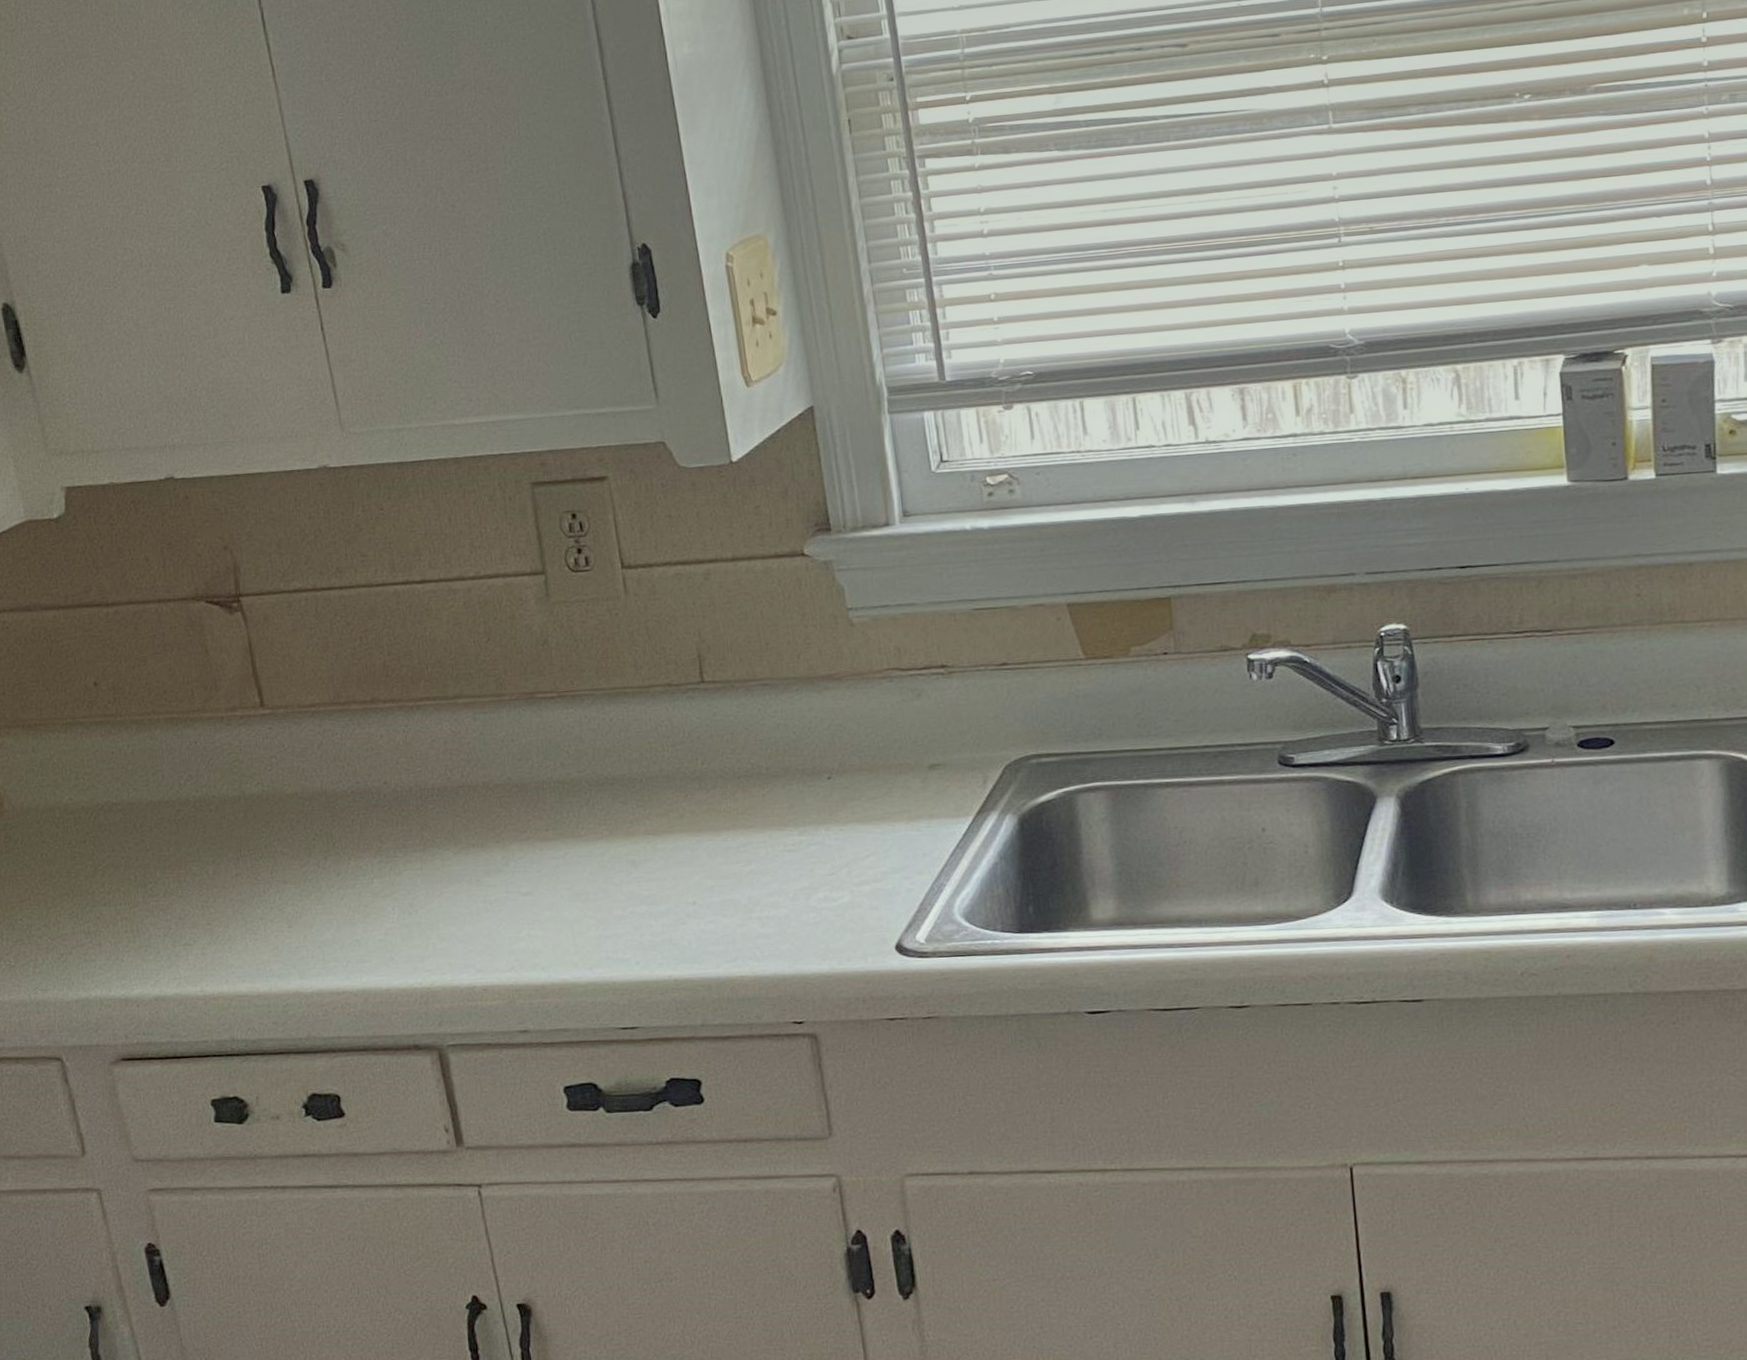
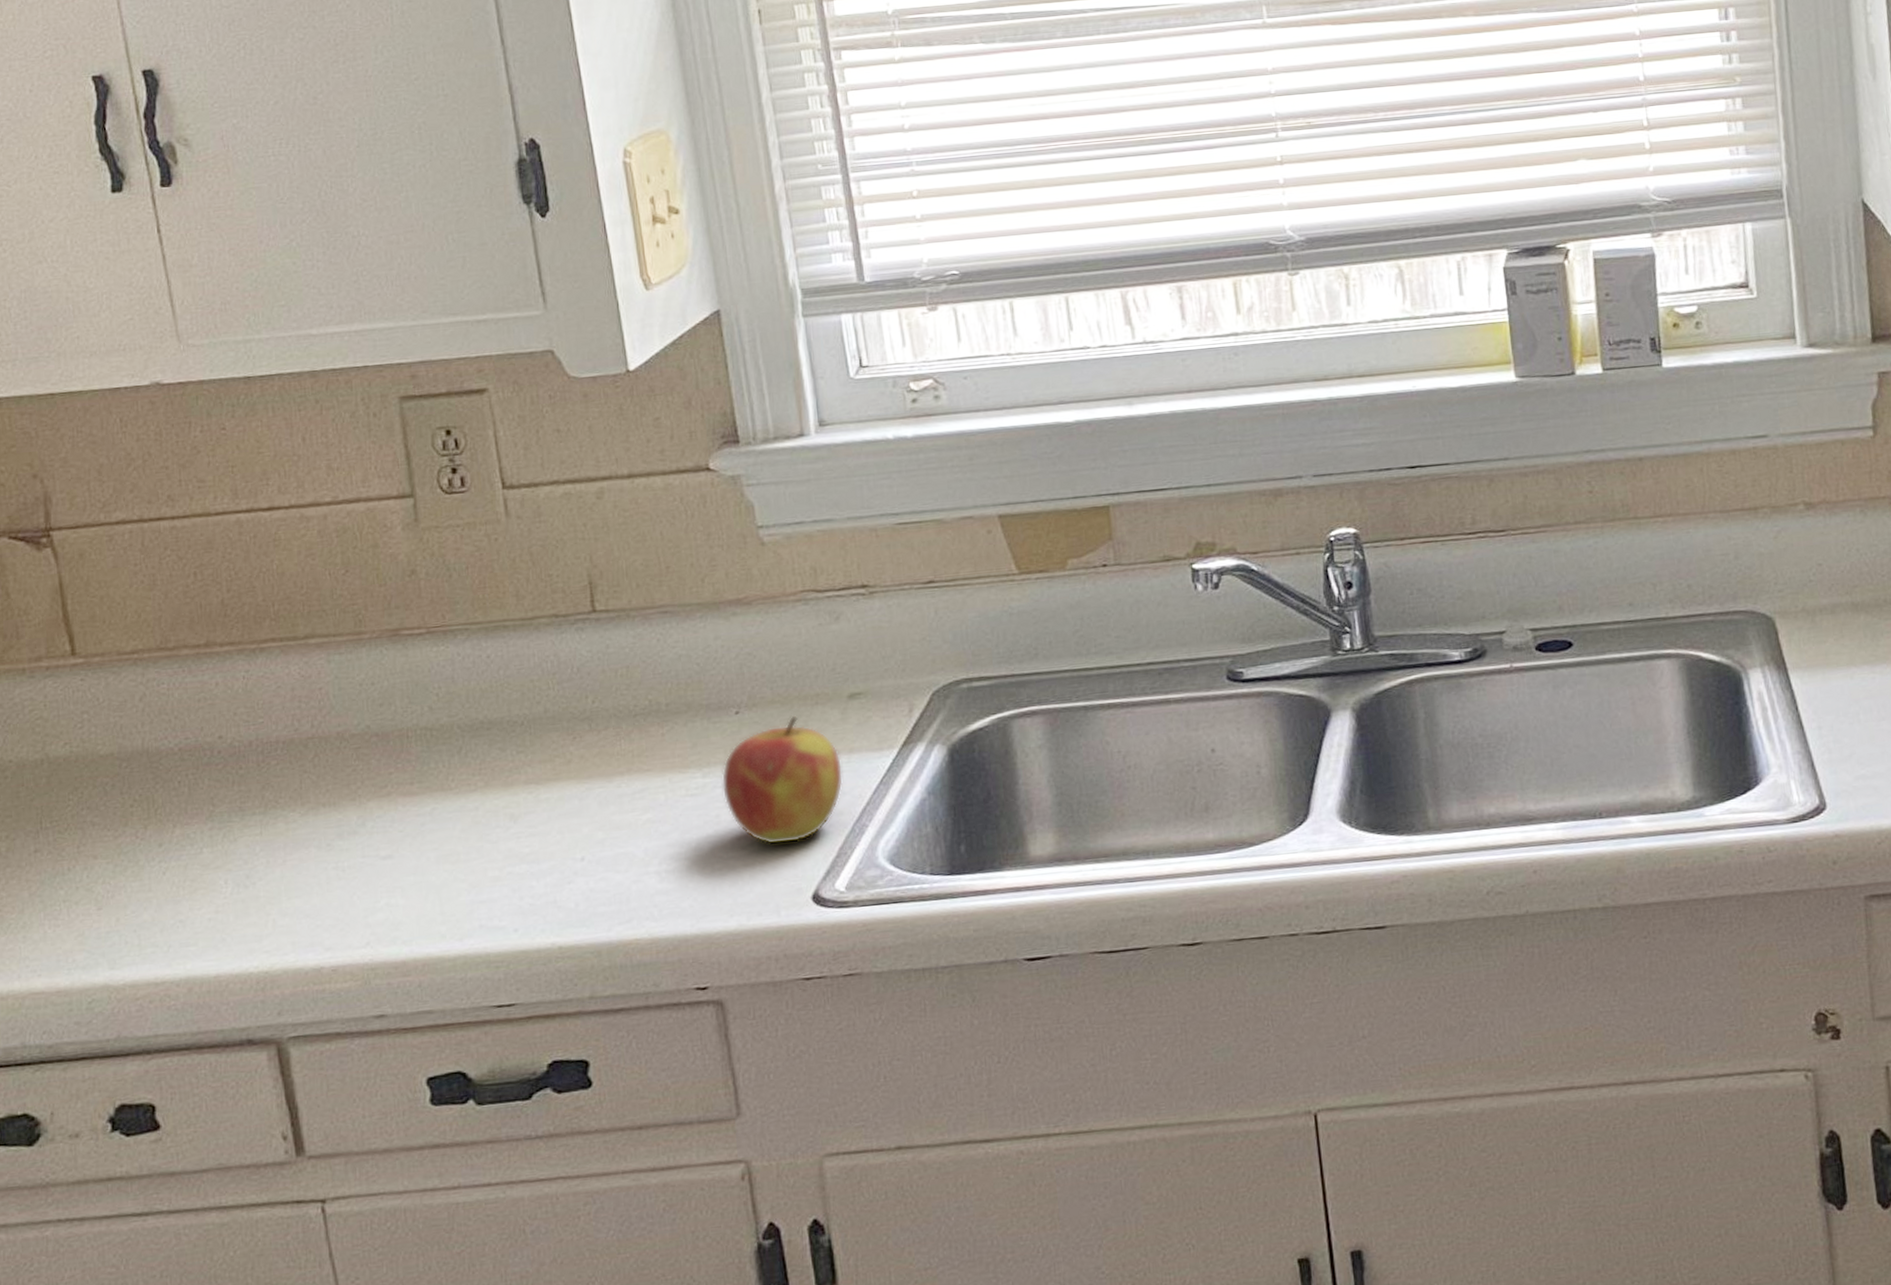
apple: none [815,782,924,899] -> present [721,715,844,845]

